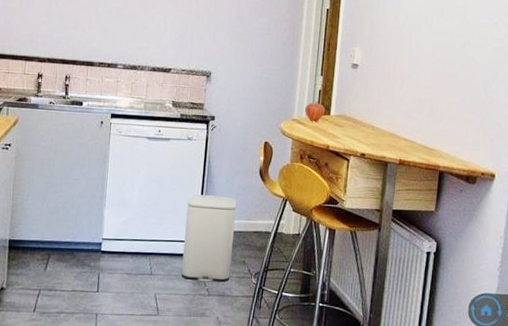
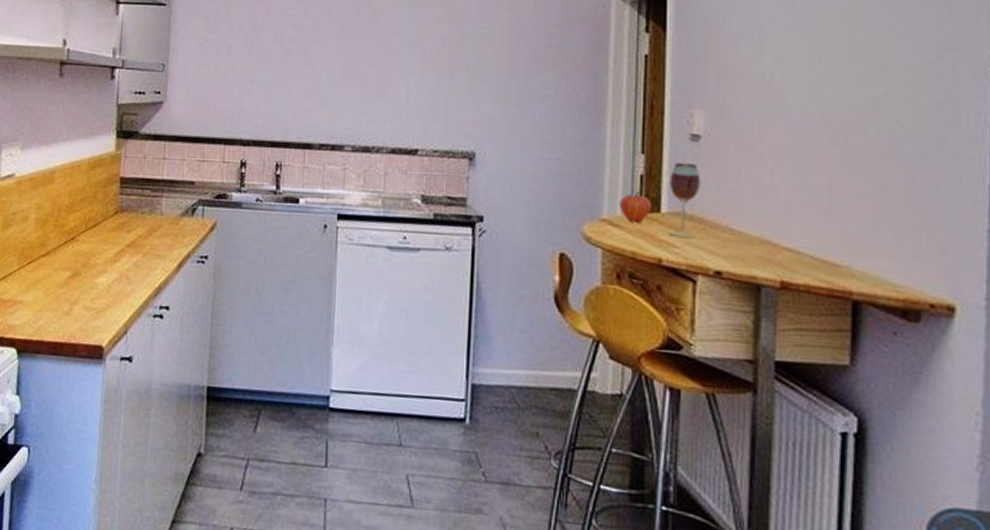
pedal bin: present [181,194,237,282] -> none [443,330,522,463]
wineglass: none [335,82,357,133] -> present [669,162,701,239]

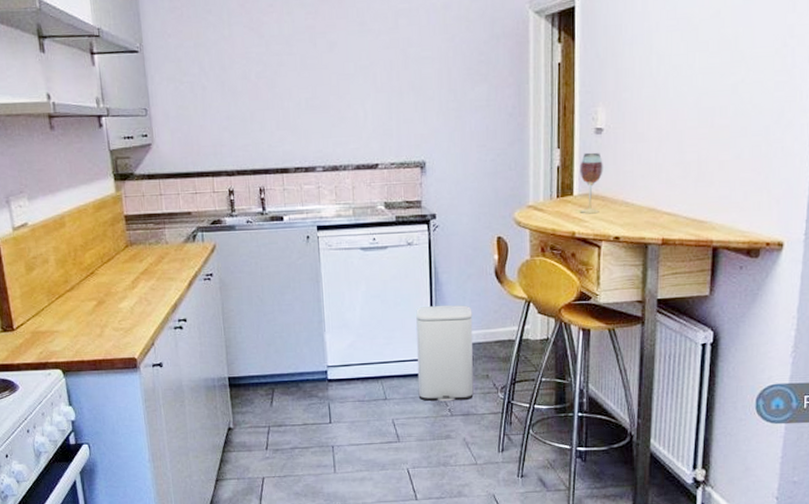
pedal bin: none [443,330,522,463] -> present [416,304,474,402]
fruit: present [618,190,652,224] -> none [541,179,567,207]

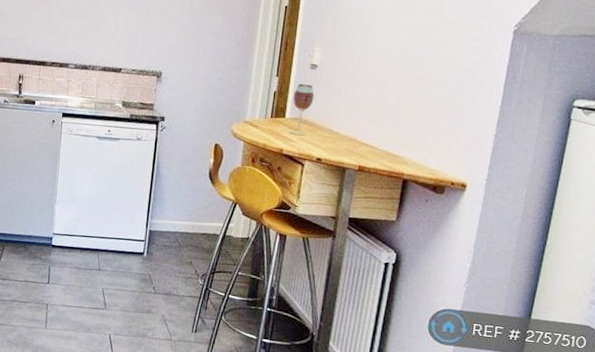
pedal bin: present [416,304,474,402] -> none [128,194,185,281]

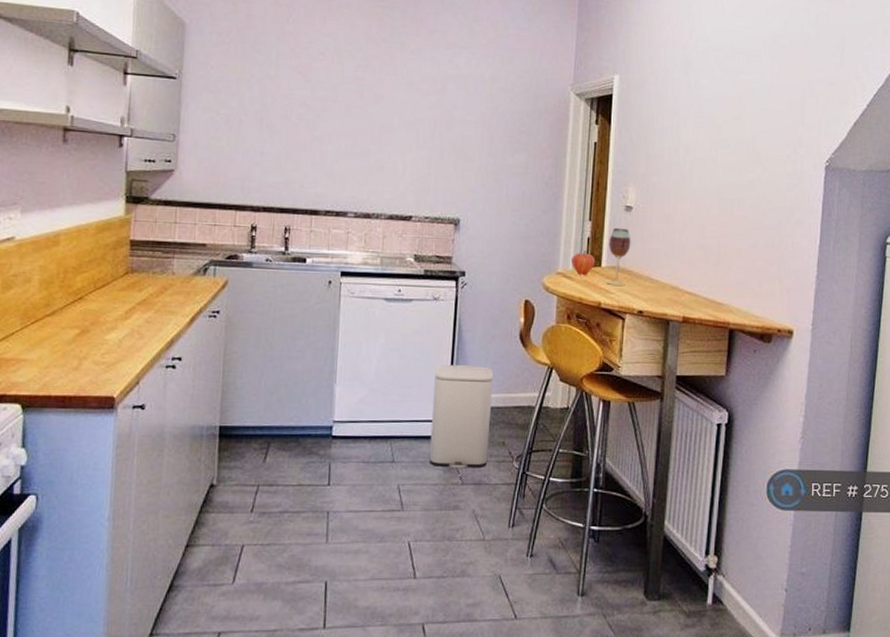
pedal bin: none [128,194,185,281] -> present [429,364,494,468]
fruit: none [257,102,280,125] -> present [571,249,596,276]

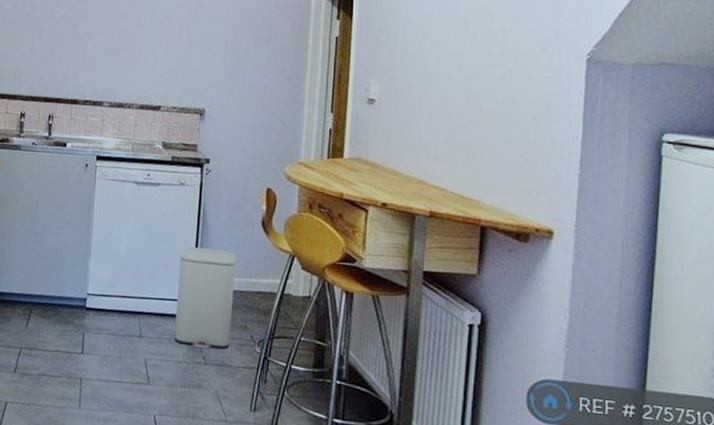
fruit: present [571,249,596,276] -> none [312,141,338,167]
wineglass: present [607,227,631,287] -> none [349,119,374,179]

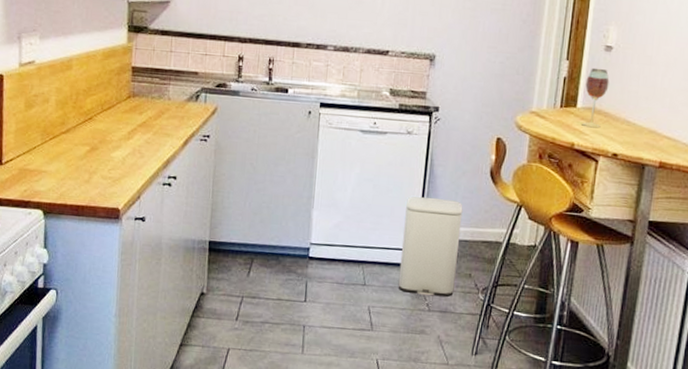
wineglass: none [349,119,374,179] -> present [581,67,610,129]

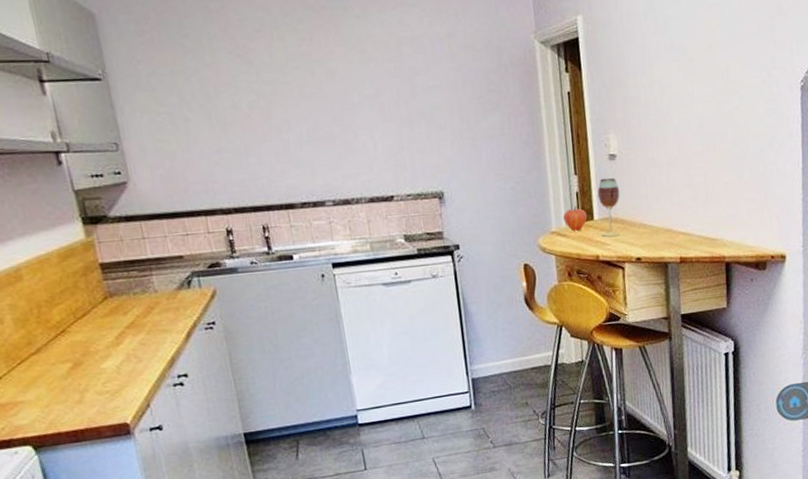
pedal bin: present [398,196,463,297] -> none [447,334,515,436]
fruit: none [545,89,571,116] -> present [562,205,588,232]

